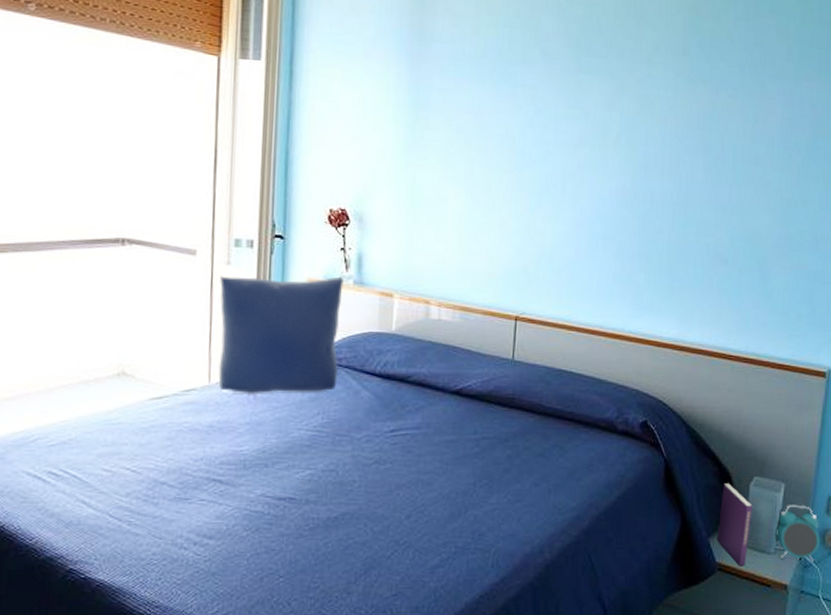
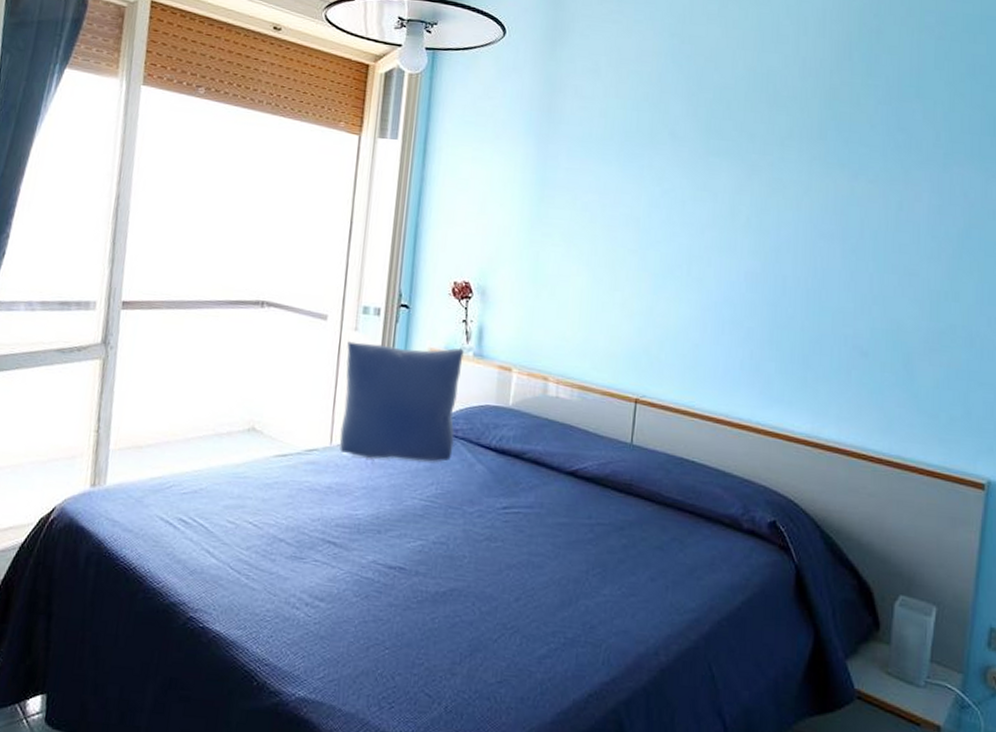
book: present [717,483,753,566] -> none [855,599,898,698]
alarm clock: present [777,505,821,563] -> none [927,632,981,704]

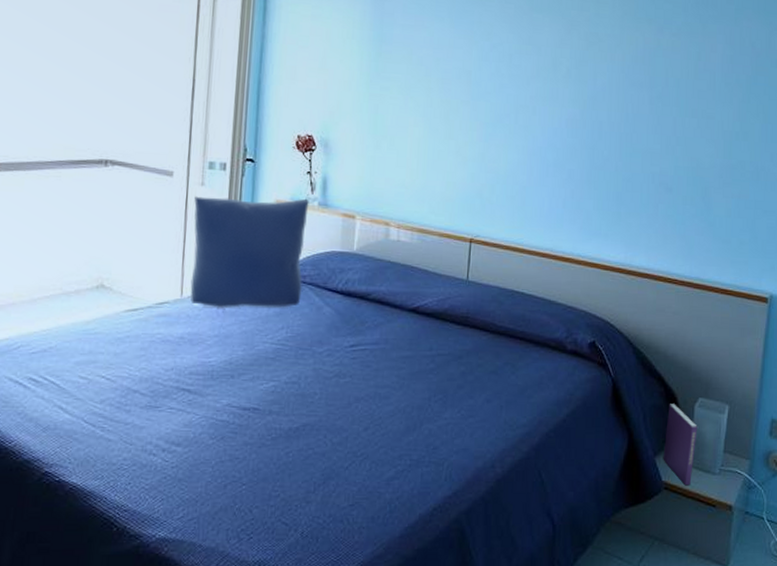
book: none [855,599,898,698] -> present [663,404,698,486]

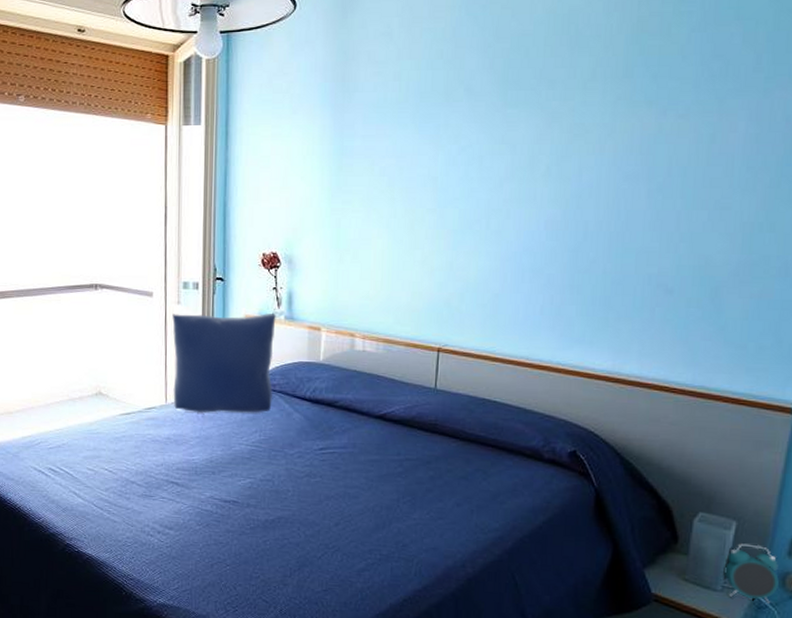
book: present [663,404,698,486] -> none [653,516,696,600]
alarm clock: none [721,426,765,484] -> present [725,543,780,605]

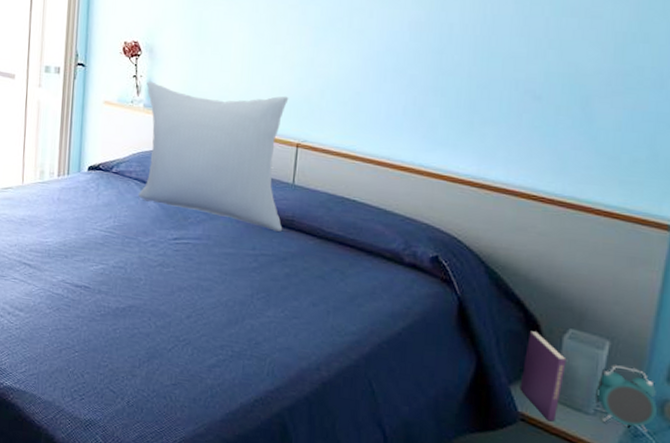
pillow: present [172,314,276,413] -> none [30,96,135,199]
pillow: none [282,293,429,436] -> present [137,81,289,232]
book: none [653,516,696,600] -> present [519,331,567,422]

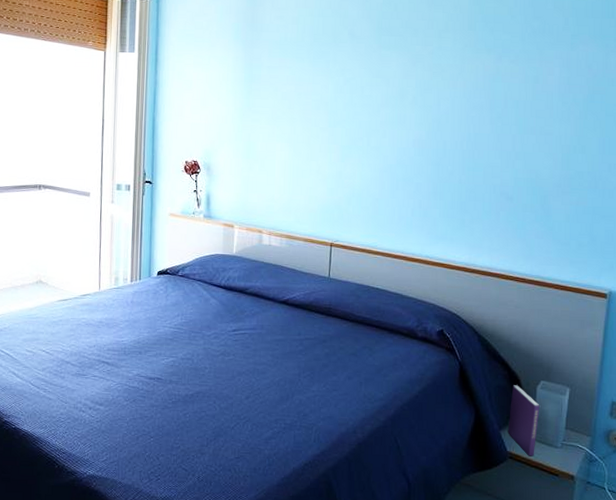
pillow: present [137,81,289,232] -> none [201,195,323,318]
alarm clock: present [597,365,658,433] -> none [563,406,605,458]

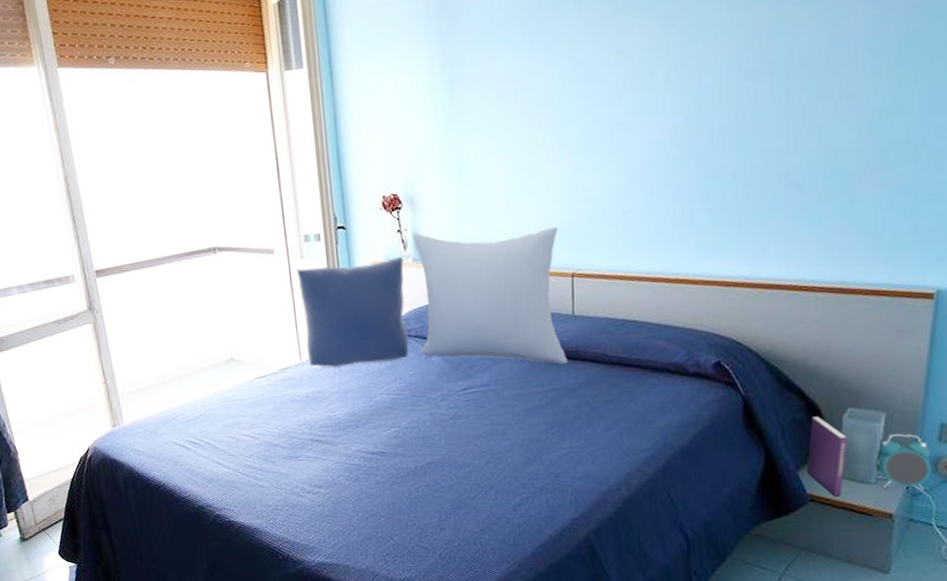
pillow: none [106,211,196,299] -> present [297,257,409,368]
pillow: none [201,195,323,318] -> present [412,226,568,364]
alarm clock: none [563,406,605,458] -> present [878,434,933,491]

